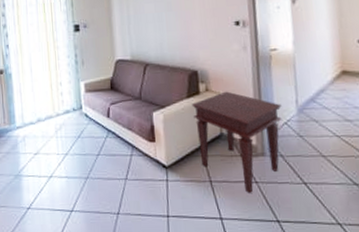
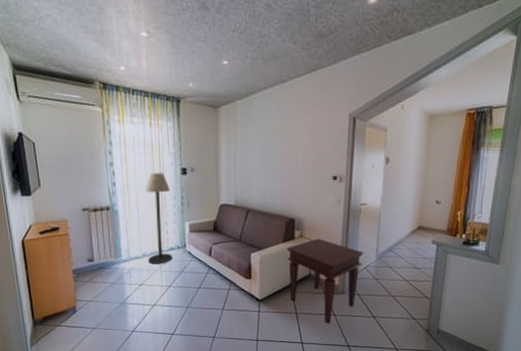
floor lamp: none [37,31,69,130] -> present [144,173,173,264]

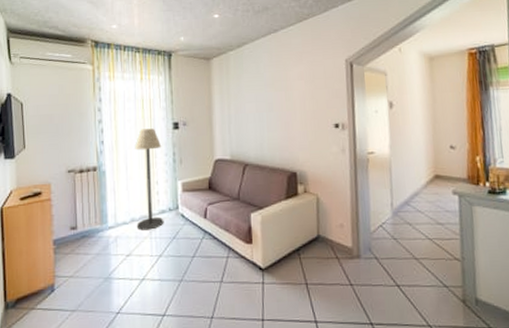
side table: present [286,238,364,323] -> none [289,193,378,296]

